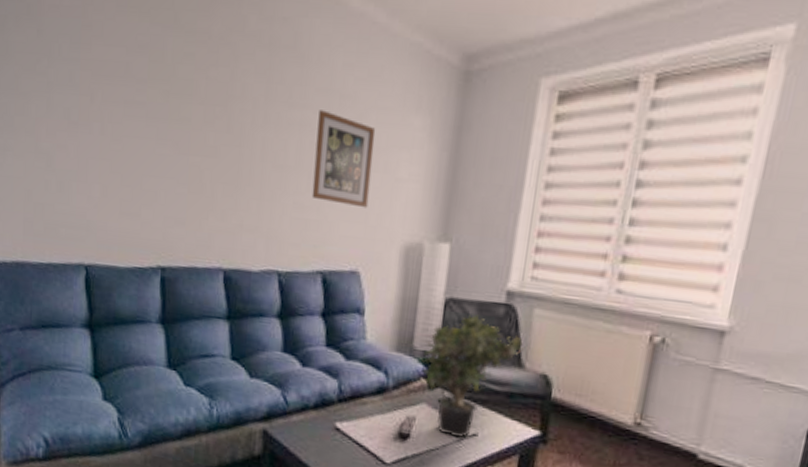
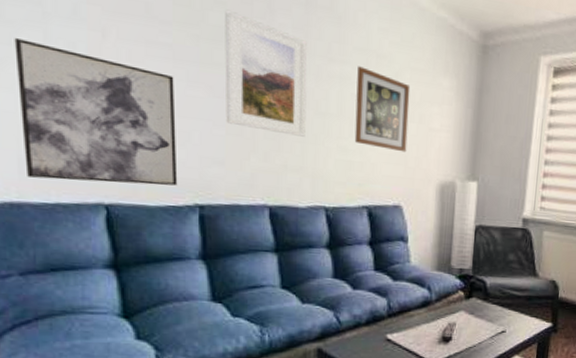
wall art: none [26,107,146,247] -> present [14,37,178,186]
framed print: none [188,61,268,193] -> present [225,9,307,137]
potted plant: present [420,314,524,439] -> none [458,237,537,336]

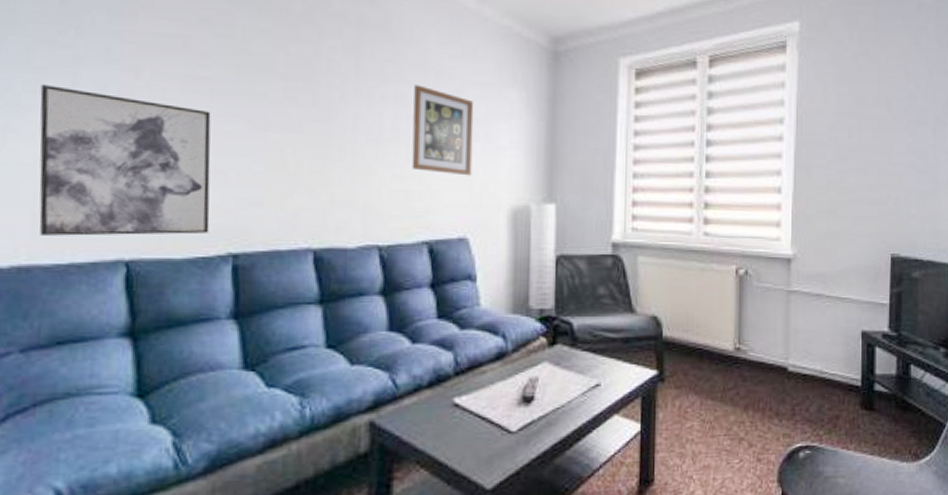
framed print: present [225,9,307,137] -> none [266,36,358,167]

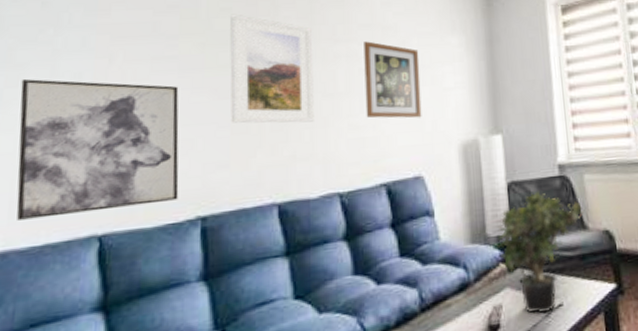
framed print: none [266,36,358,167] -> present [230,14,314,123]
potted plant: none [539,268,633,391] -> present [497,191,584,313]

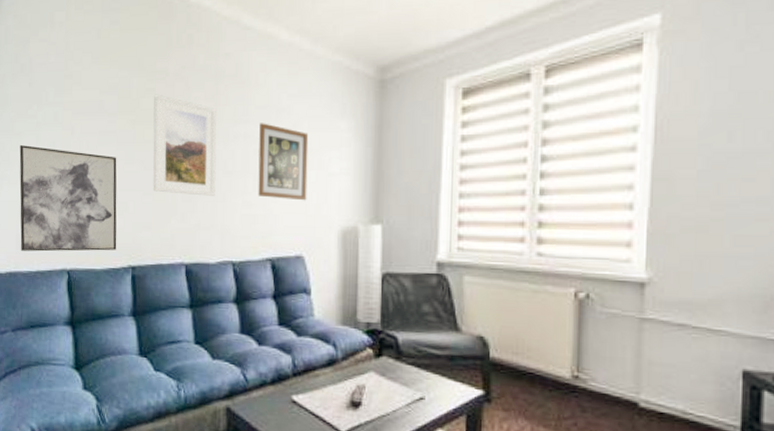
potted plant: present [497,191,584,313] -> none [366,286,458,403]

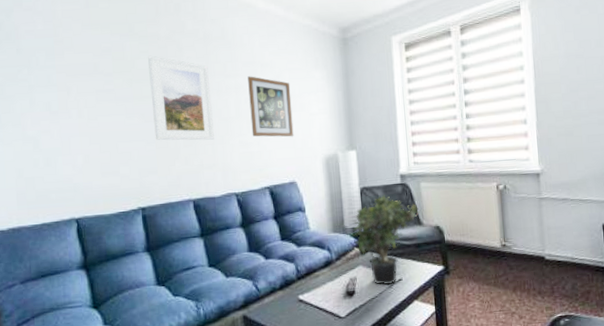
wall art: present [19,144,117,252] -> none [12,107,125,207]
potted plant: none [366,286,458,403] -> present [352,195,420,285]

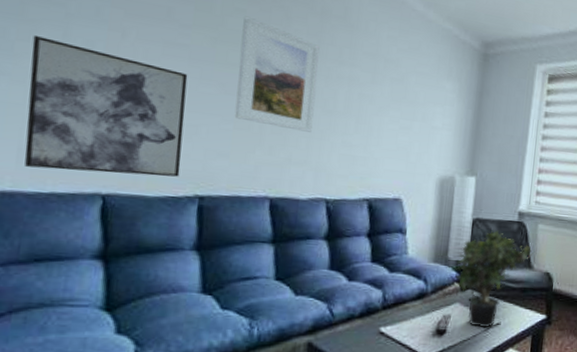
wall art: none [12,107,125,207] -> present [24,34,188,177]
wall art: present [248,76,294,137] -> none [359,69,415,149]

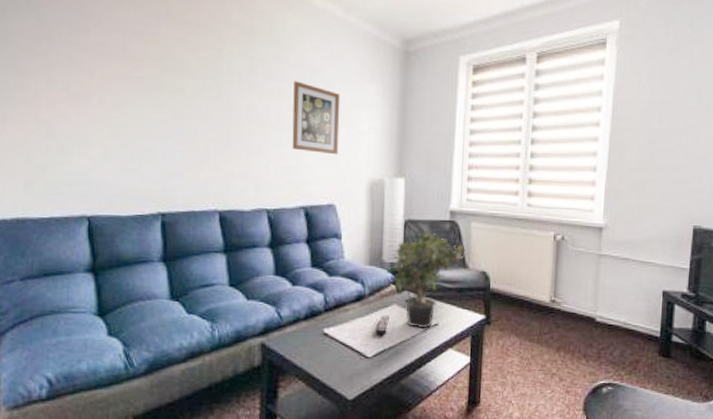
wall art: present [24,34,188,177] -> none [26,83,145,198]
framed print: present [234,16,320,132] -> none [184,44,251,147]
wall art: none [359,69,415,149] -> present [292,81,341,155]

